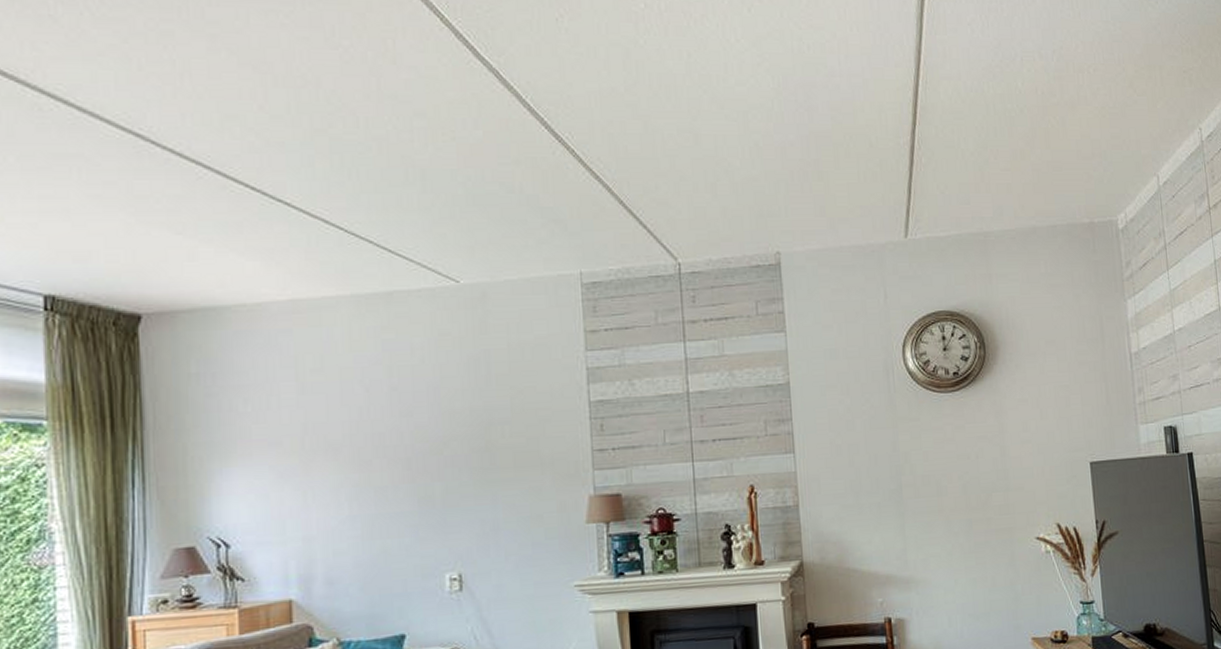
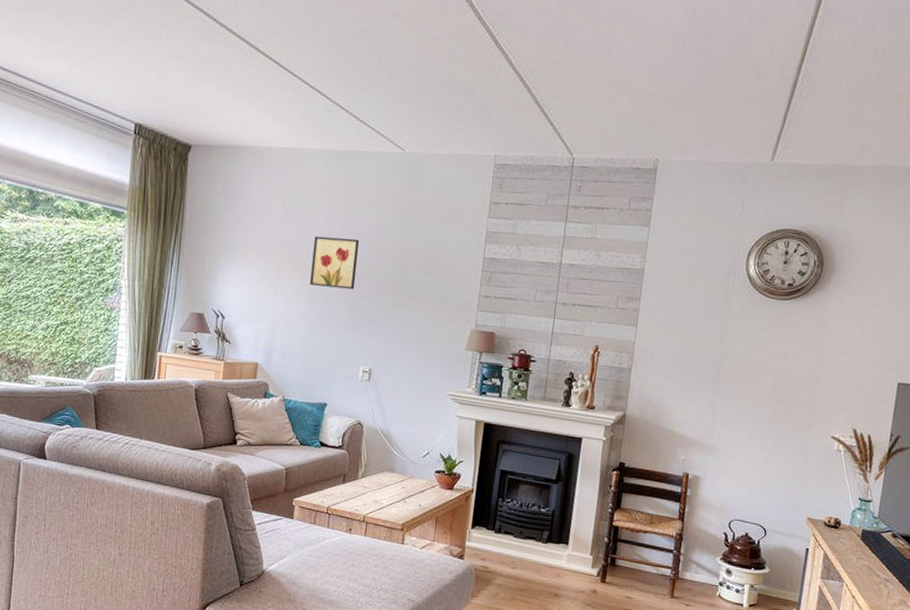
wall art: none [350,405,420,477] -> present [310,236,360,290]

